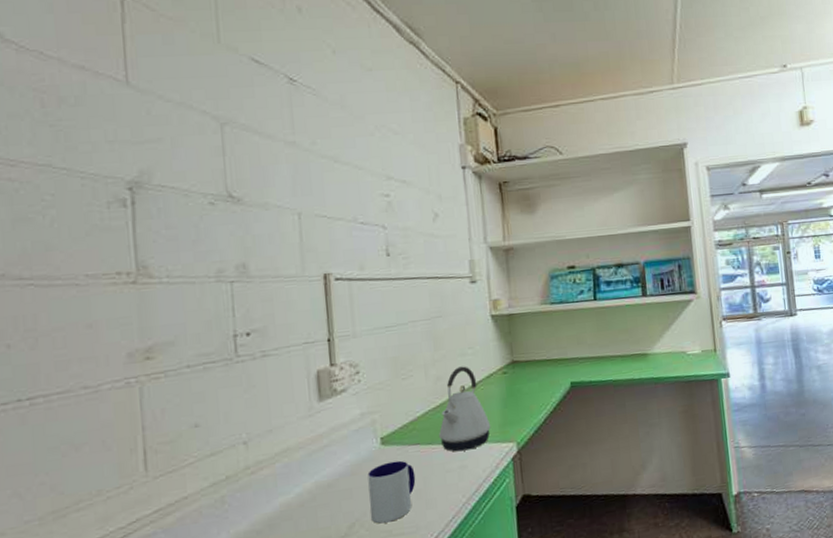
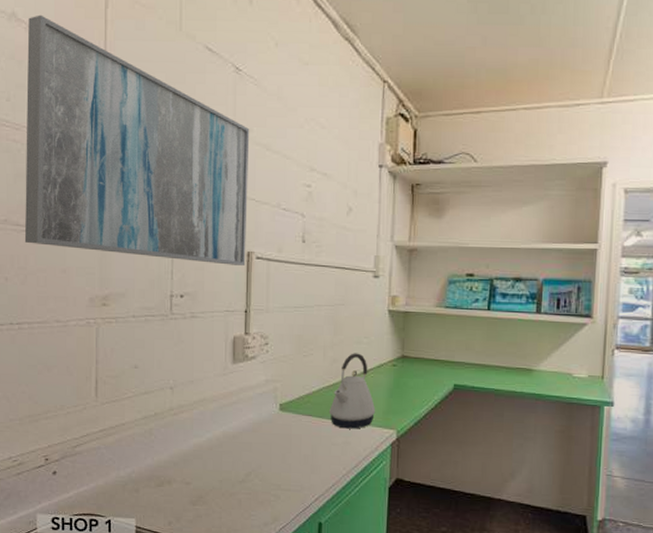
wall art: none [20,33,323,300] -> present [24,14,250,266]
mug: present [368,460,416,524] -> none [264,426,305,478]

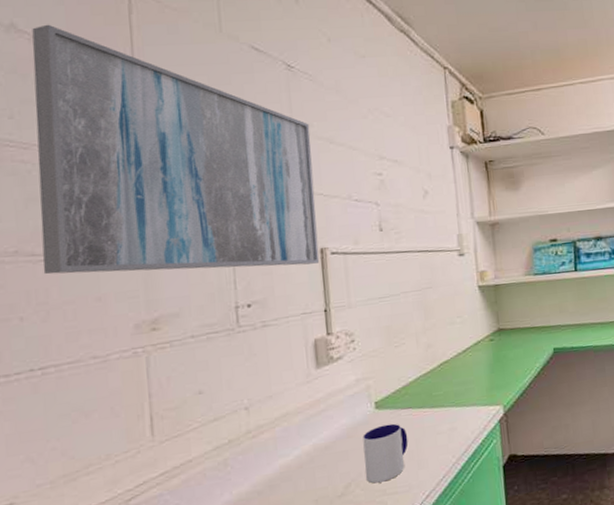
mug: none [264,426,305,478] -> present [363,423,408,484]
kettle: present [329,353,376,429] -> none [430,334,479,415]

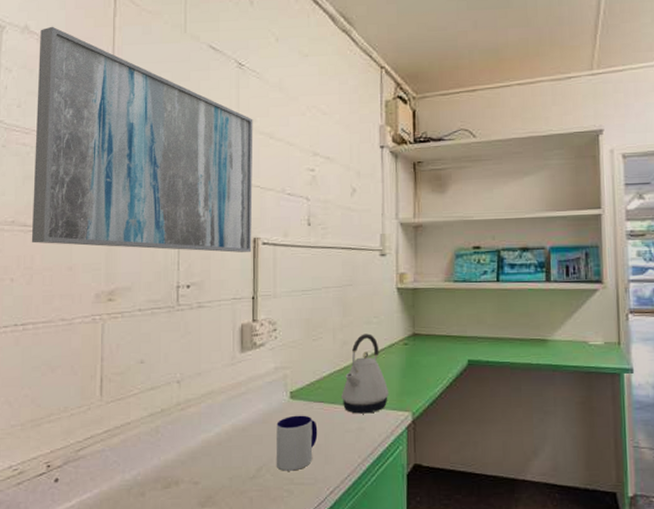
kettle: none [430,334,479,415] -> present [342,333,389,414]

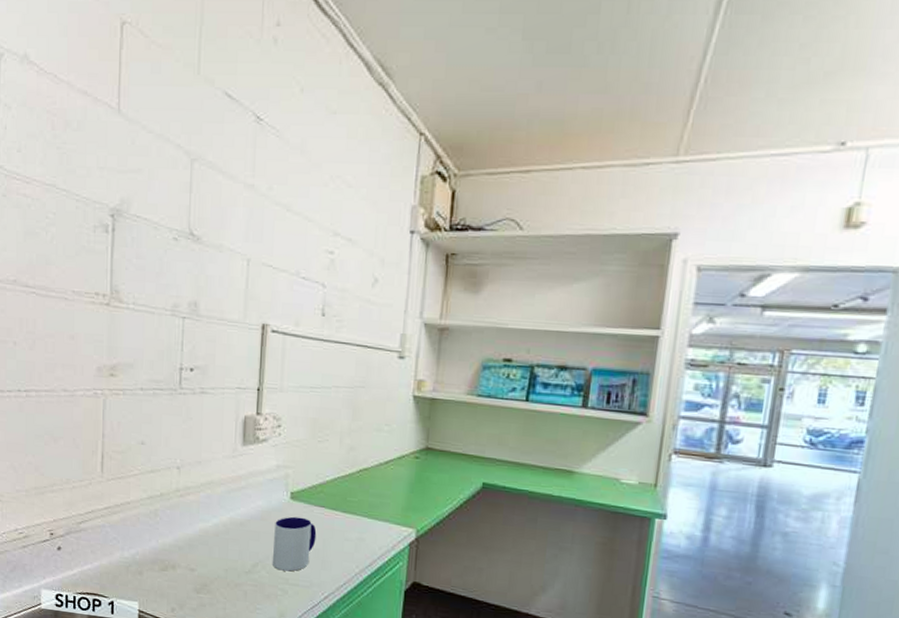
wall art: present [31,26,253,253] -> none [33,56,270,339]
kettle: present [342,333,389,414] -> none [344,441,395,525]

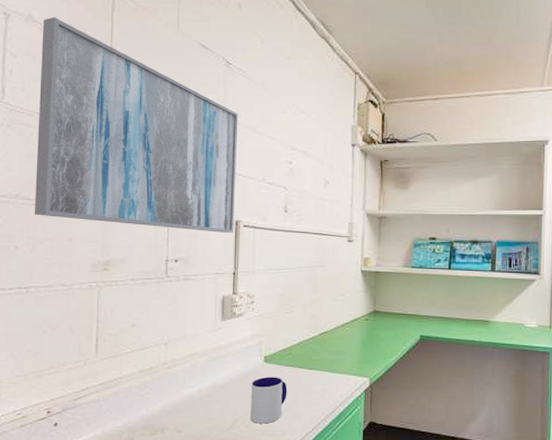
wall art: none [33,56,270,339] -> present [34,17,238,233]

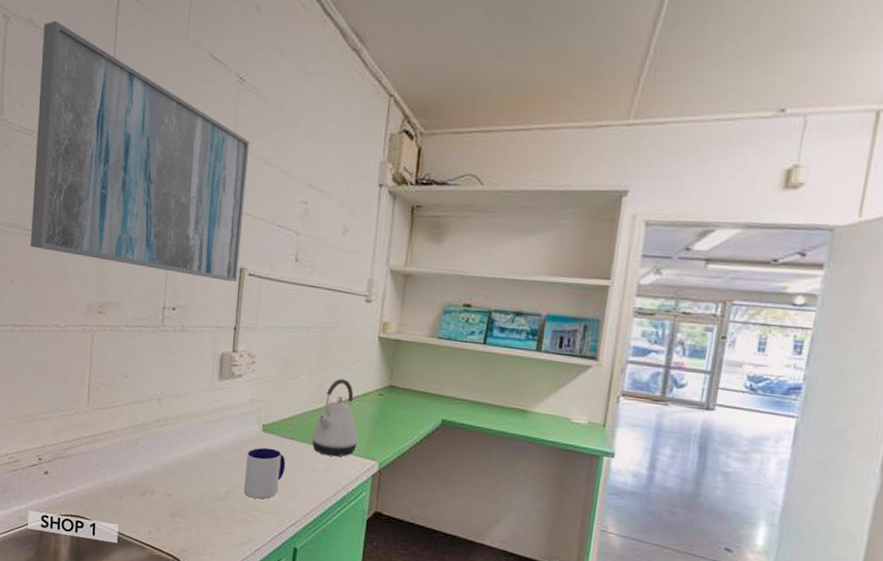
kettle: none [309,309,351,378] -> present [312,378,359,457]

